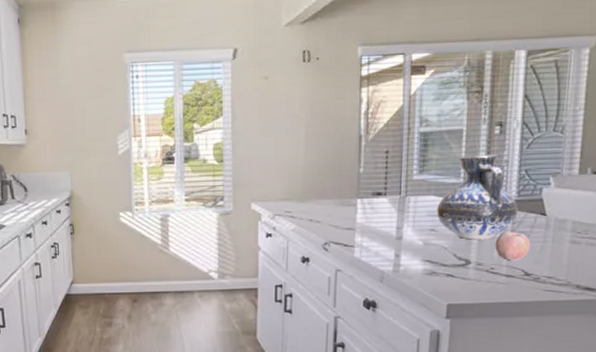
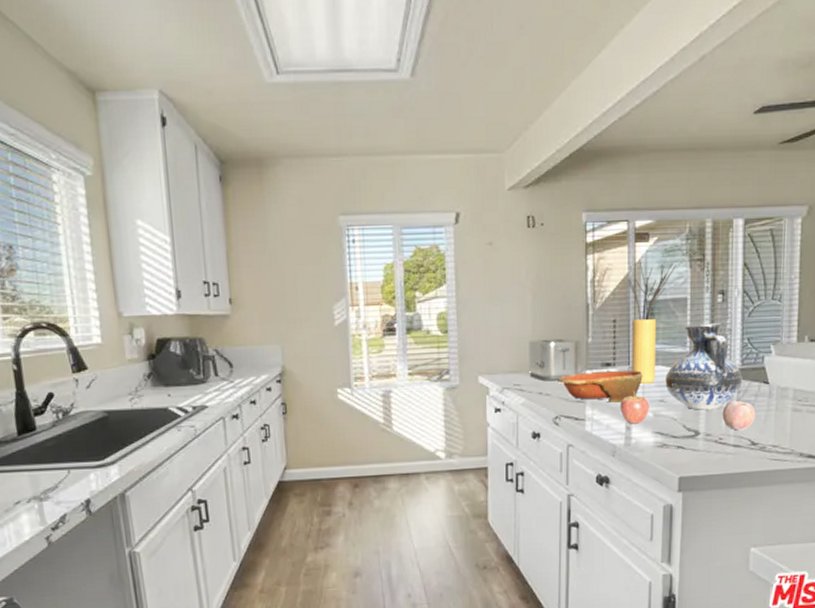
toaster: none [300,168,353,209] -> present [529,338,582,382]
bowl: none [328,199,414,232] -> present [558,370,643,404]
fruit: none [390,218,420,252] -> present [620,389,649,424]
vase: none [402,95,453,213] -> present [628,262,676,384]

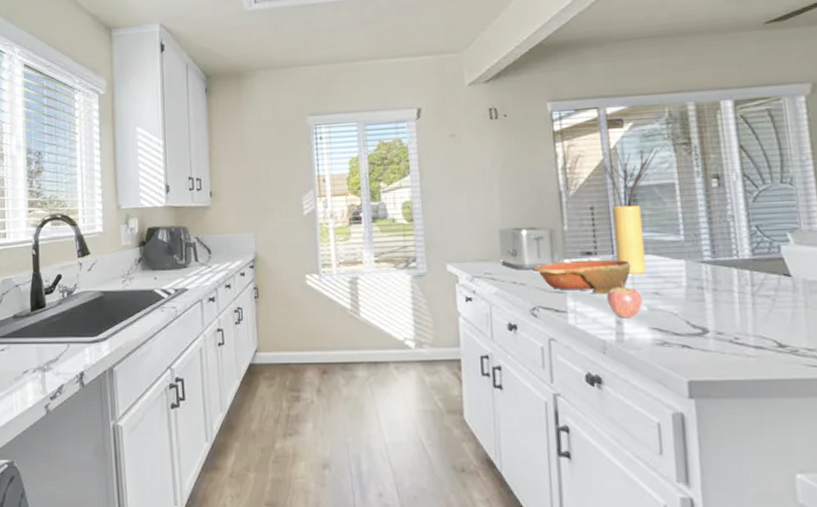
ceramic jug: present [665,323,743,411] -> none [658,209,756,306]
fruit: present [722,400,756,431] -> none [734,295,779,329]

